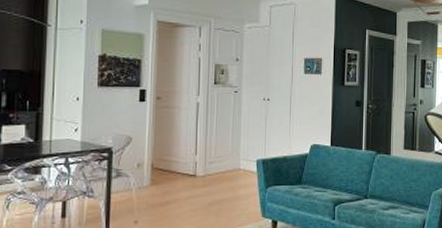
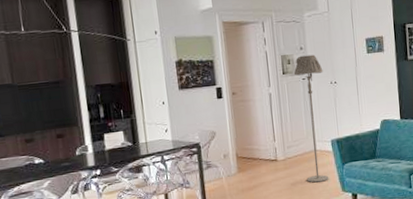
floor lamp: none [226,67,257,205] -> present [293,54,329,183]

